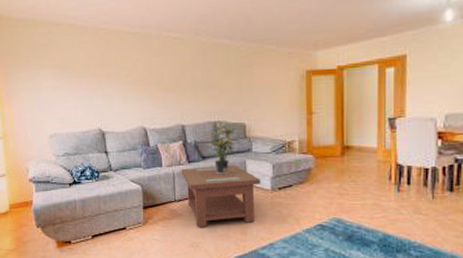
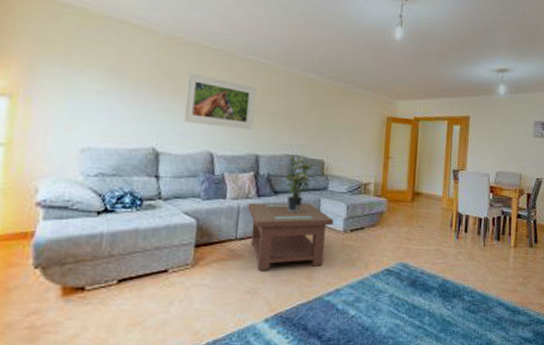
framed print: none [116,58,176,104] -> present [183,72,257,129]

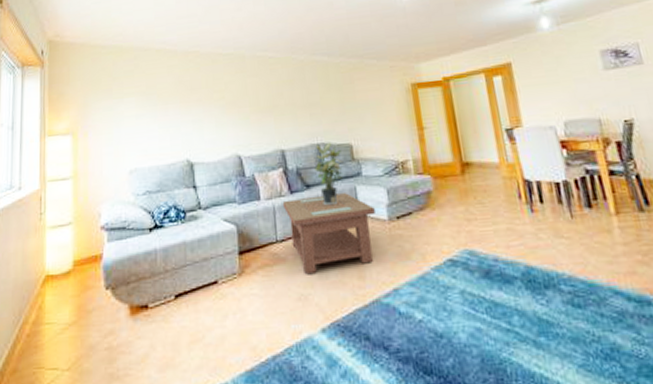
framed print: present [183,72,257,129] -> none [207,81,274,130]

